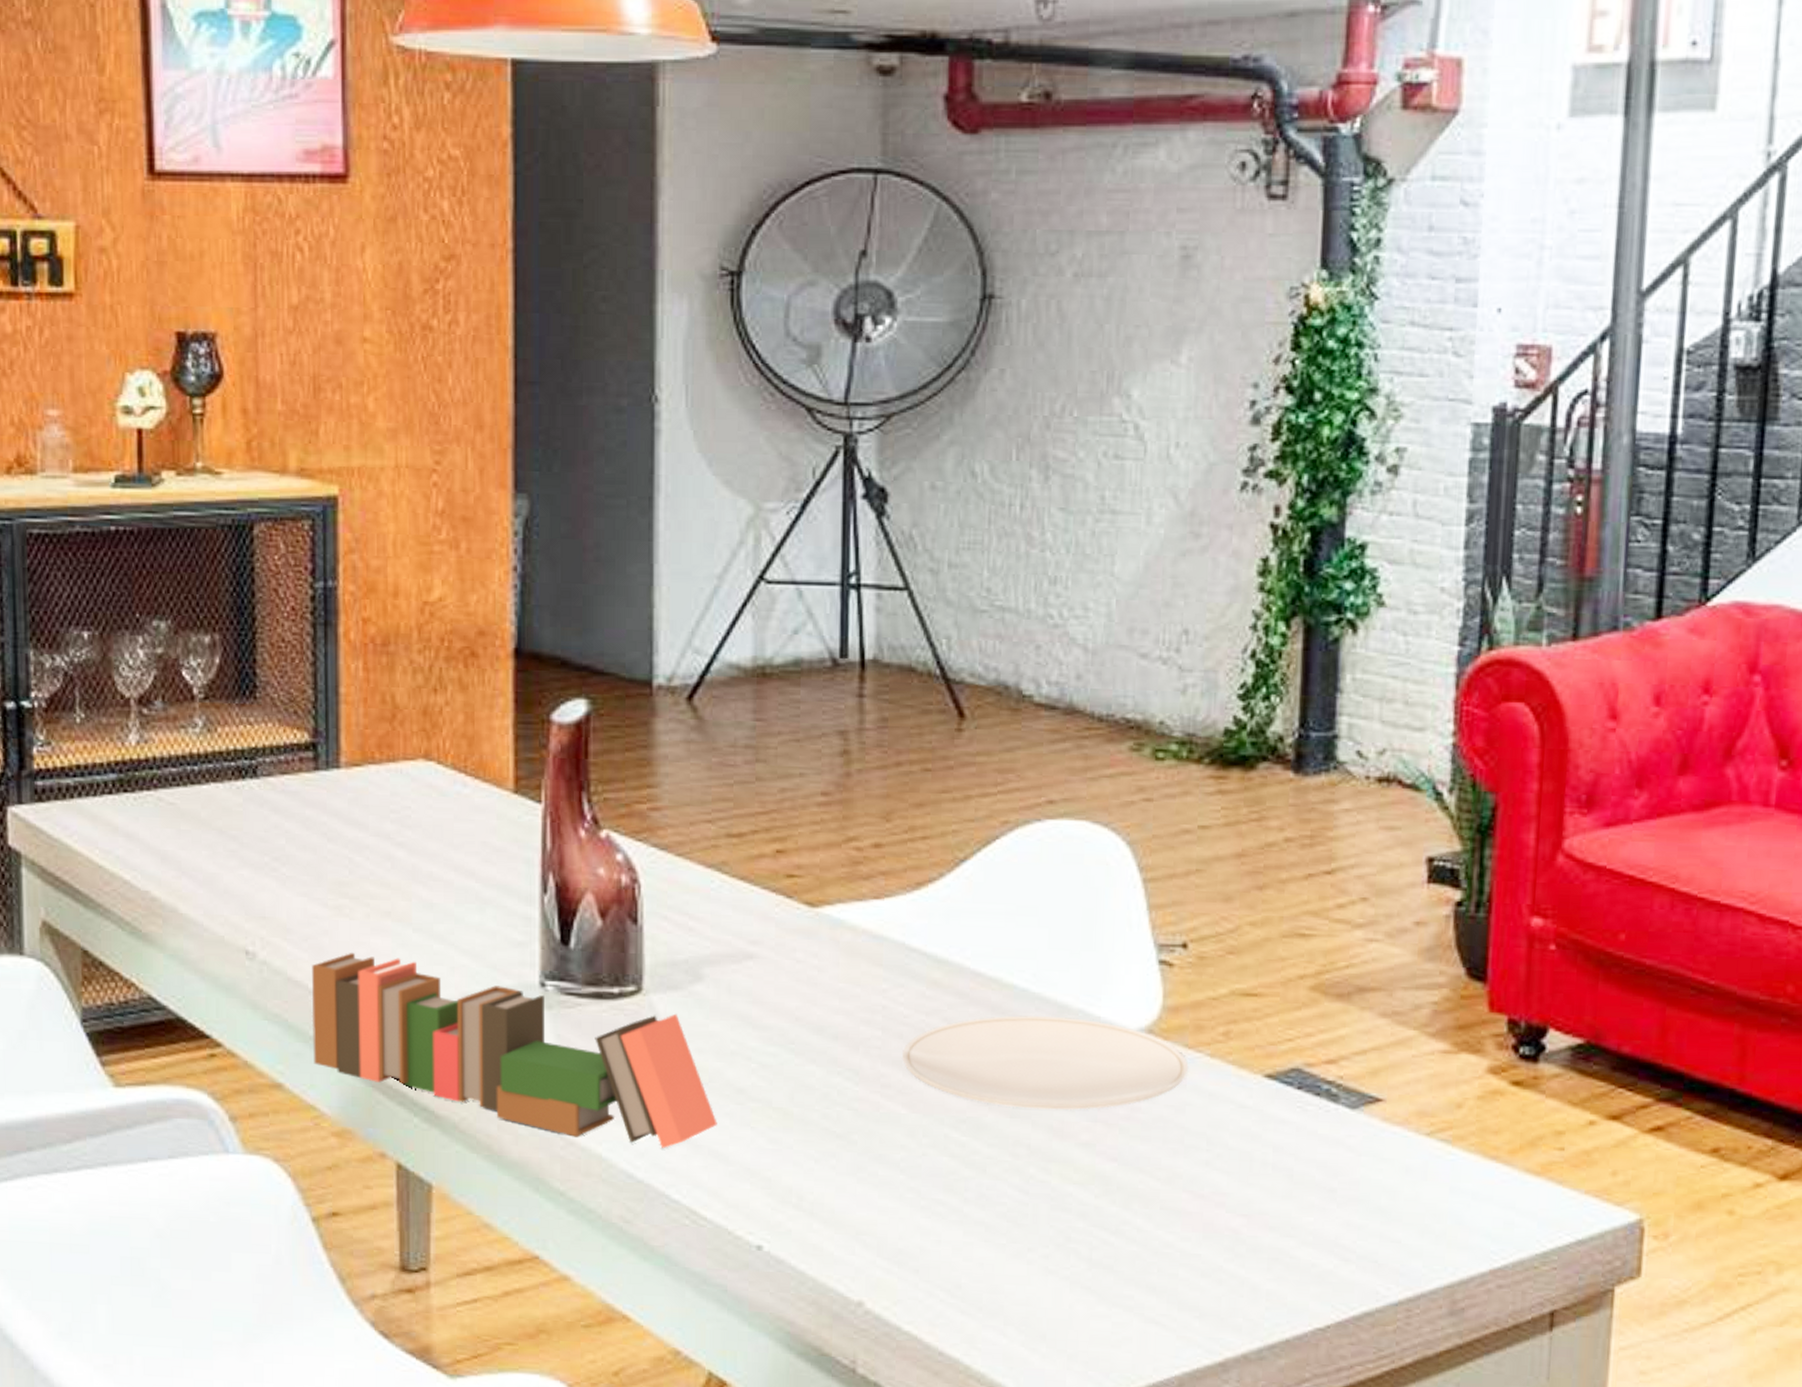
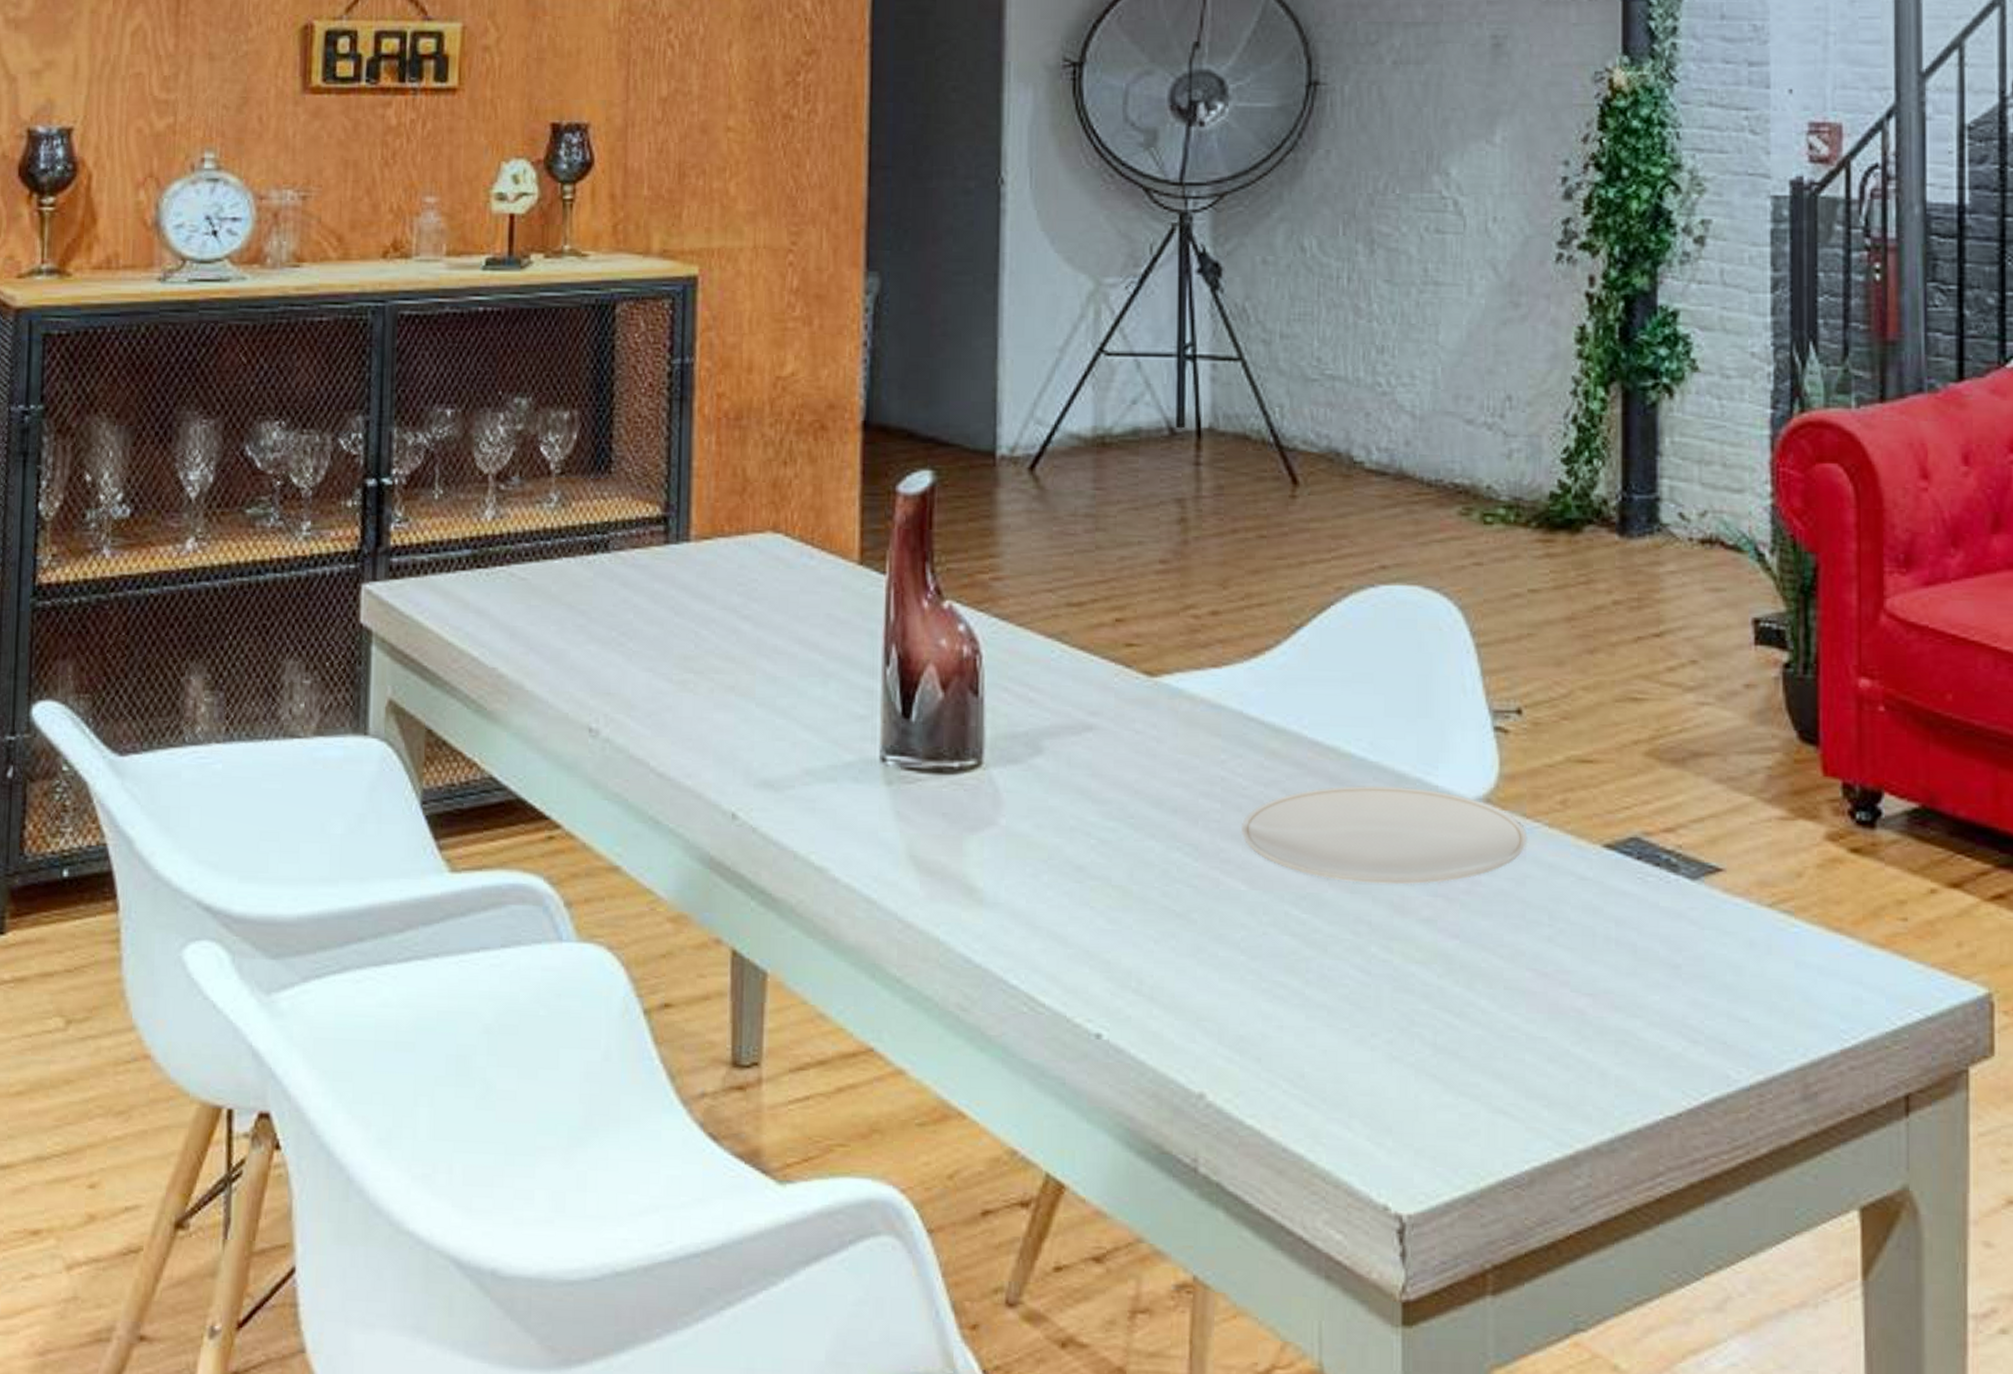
book: present [311,953,717,1148] -> none [651,729,1056,930]

